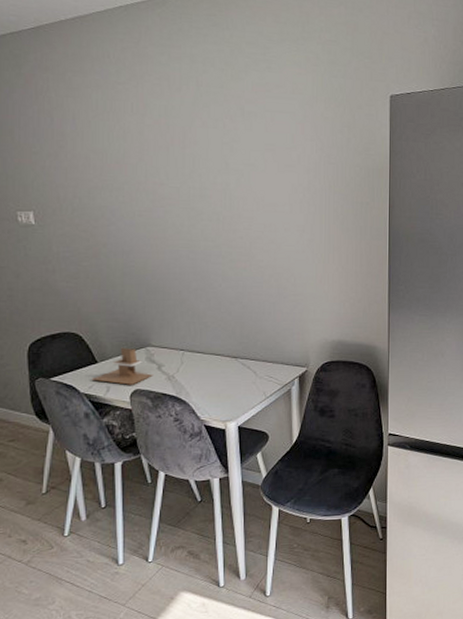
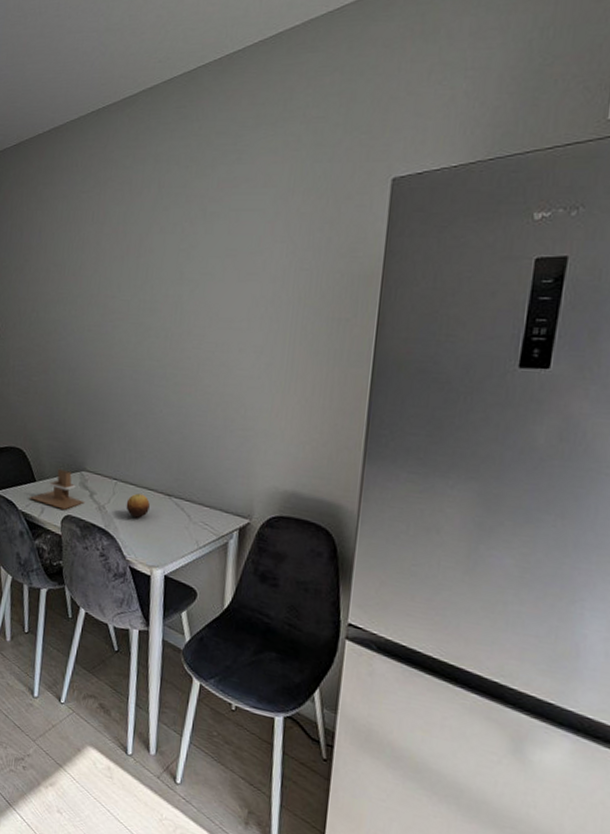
fruit: none [195,360,218,381] -> present [126,493,150,518]

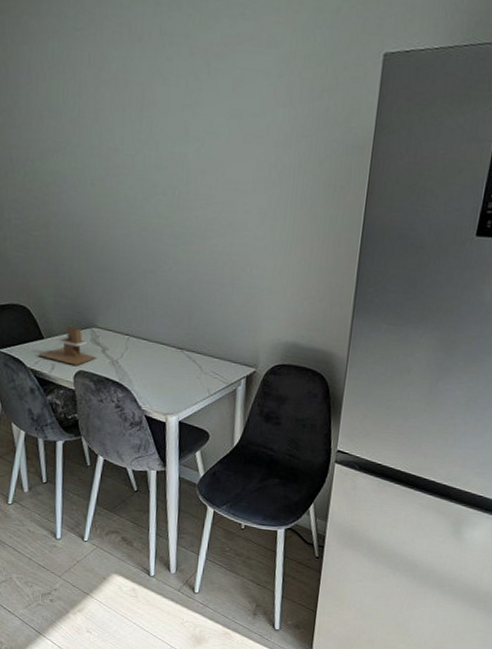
fruit: present [126,493,150,518] -> none [139,348,163,371]

